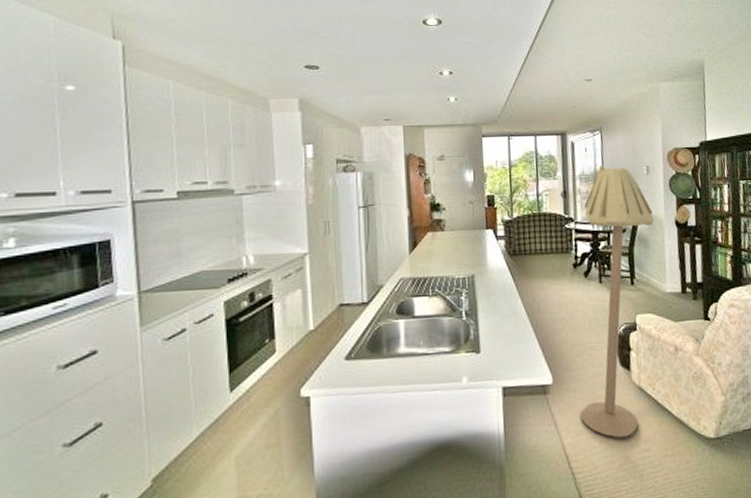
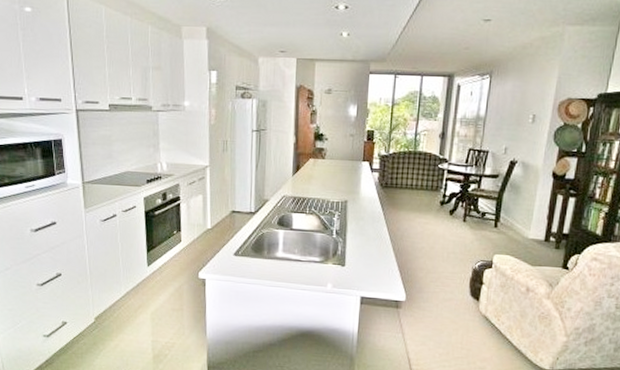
floor lamp: present [579,165,655,438] -> none [425,110,531,354]

